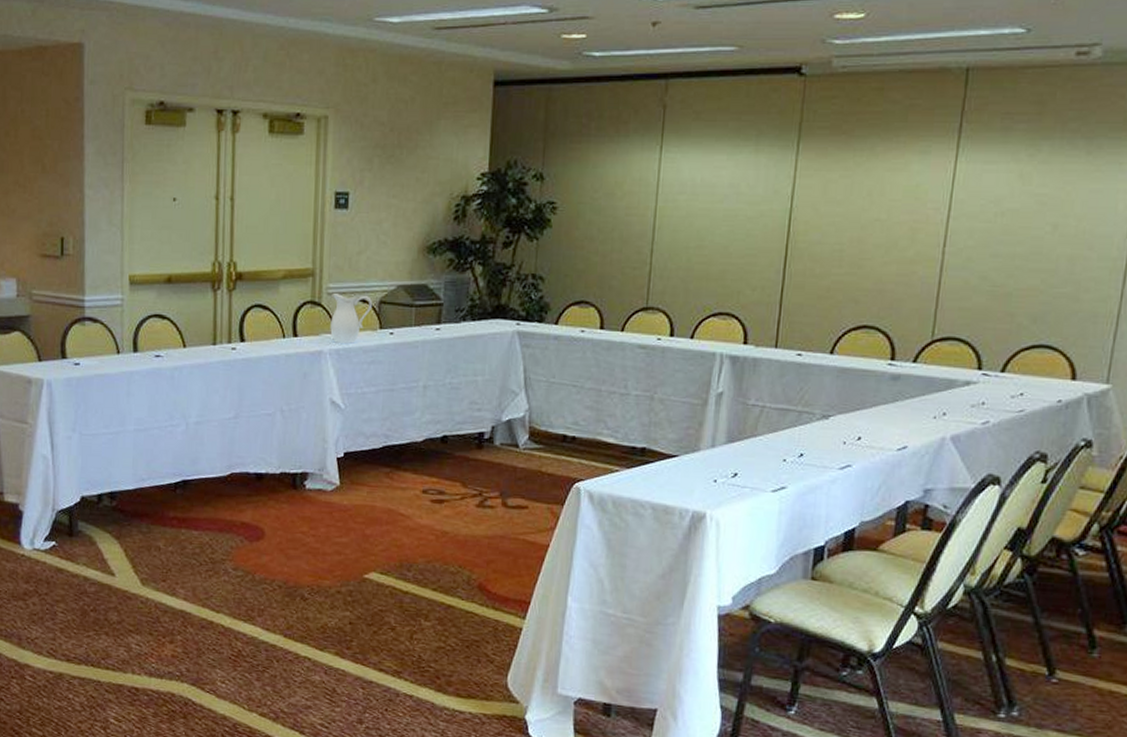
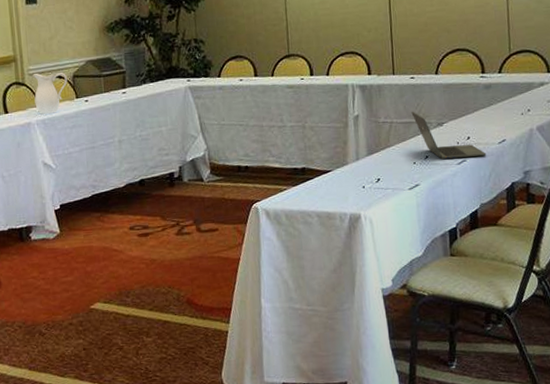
laptop: none [790,396,879,464] -> present [411,111,487,160]

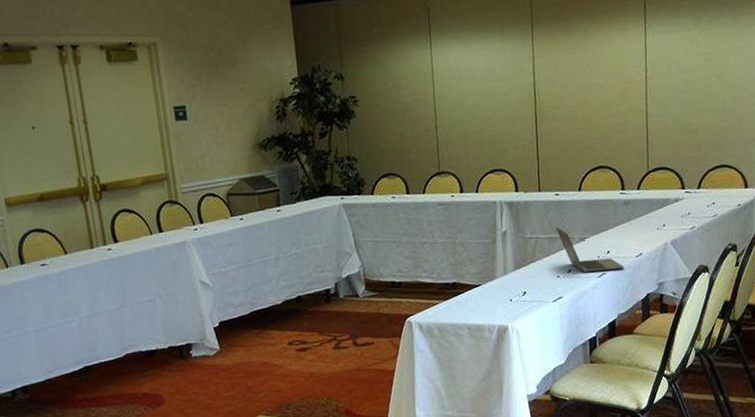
pitcher: present [32,73,68,115] -> none [186,191,222,234]

